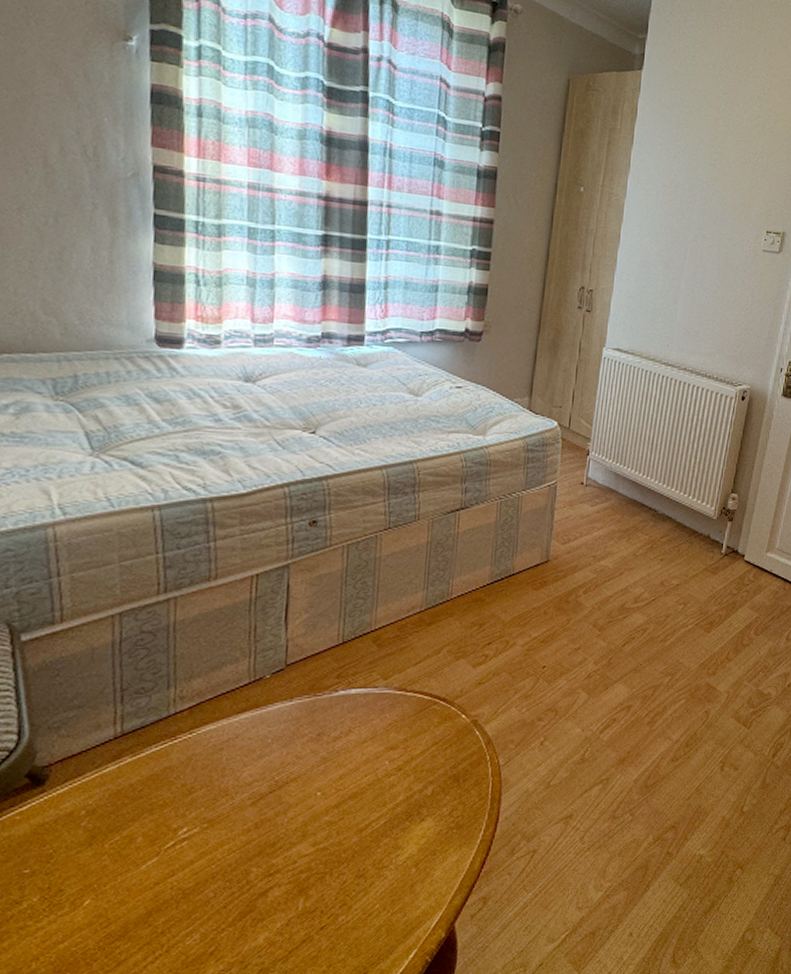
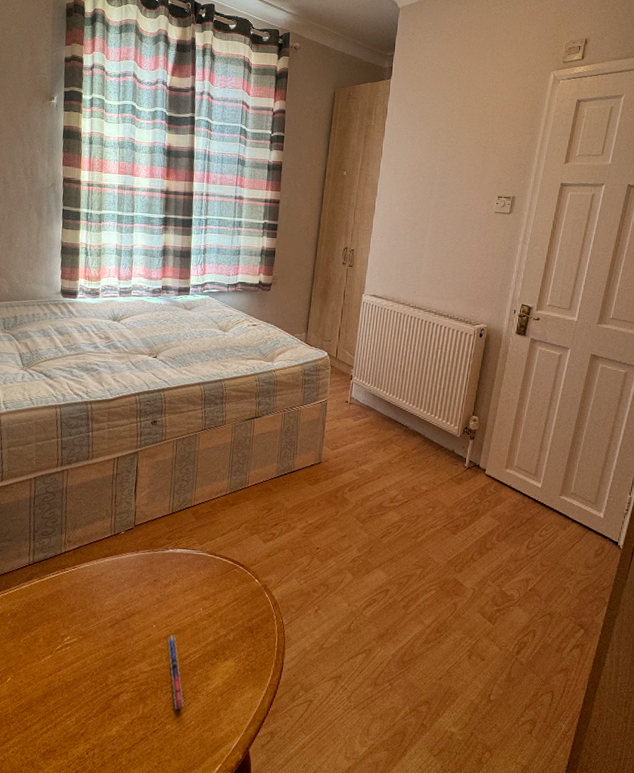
pen: none [339,801,364,894] -> present [168,634,184,709]

